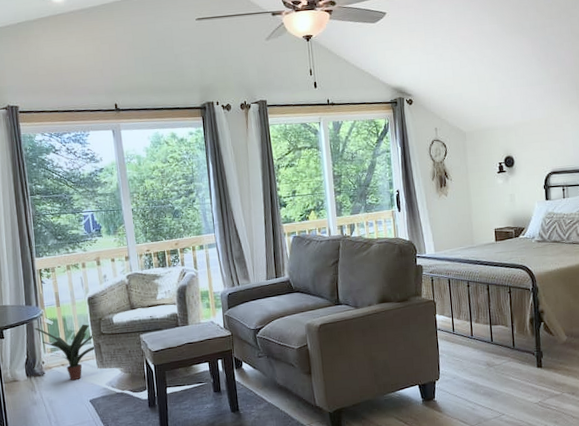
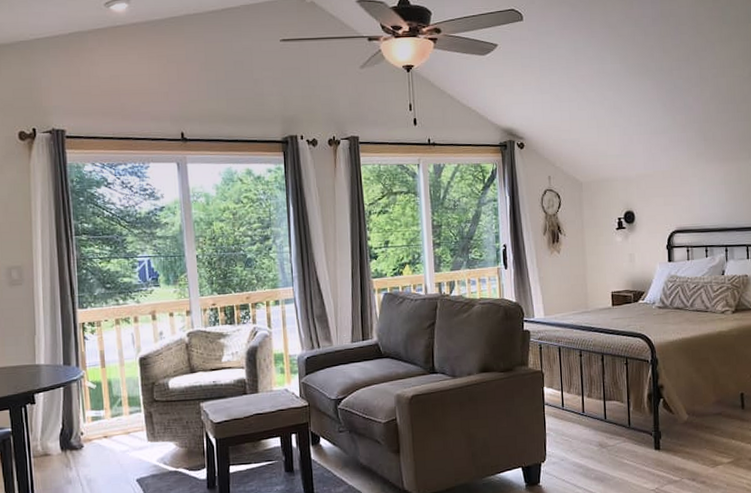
potted plant: present [34,324,96,381] -> none [72,389,147,456]

